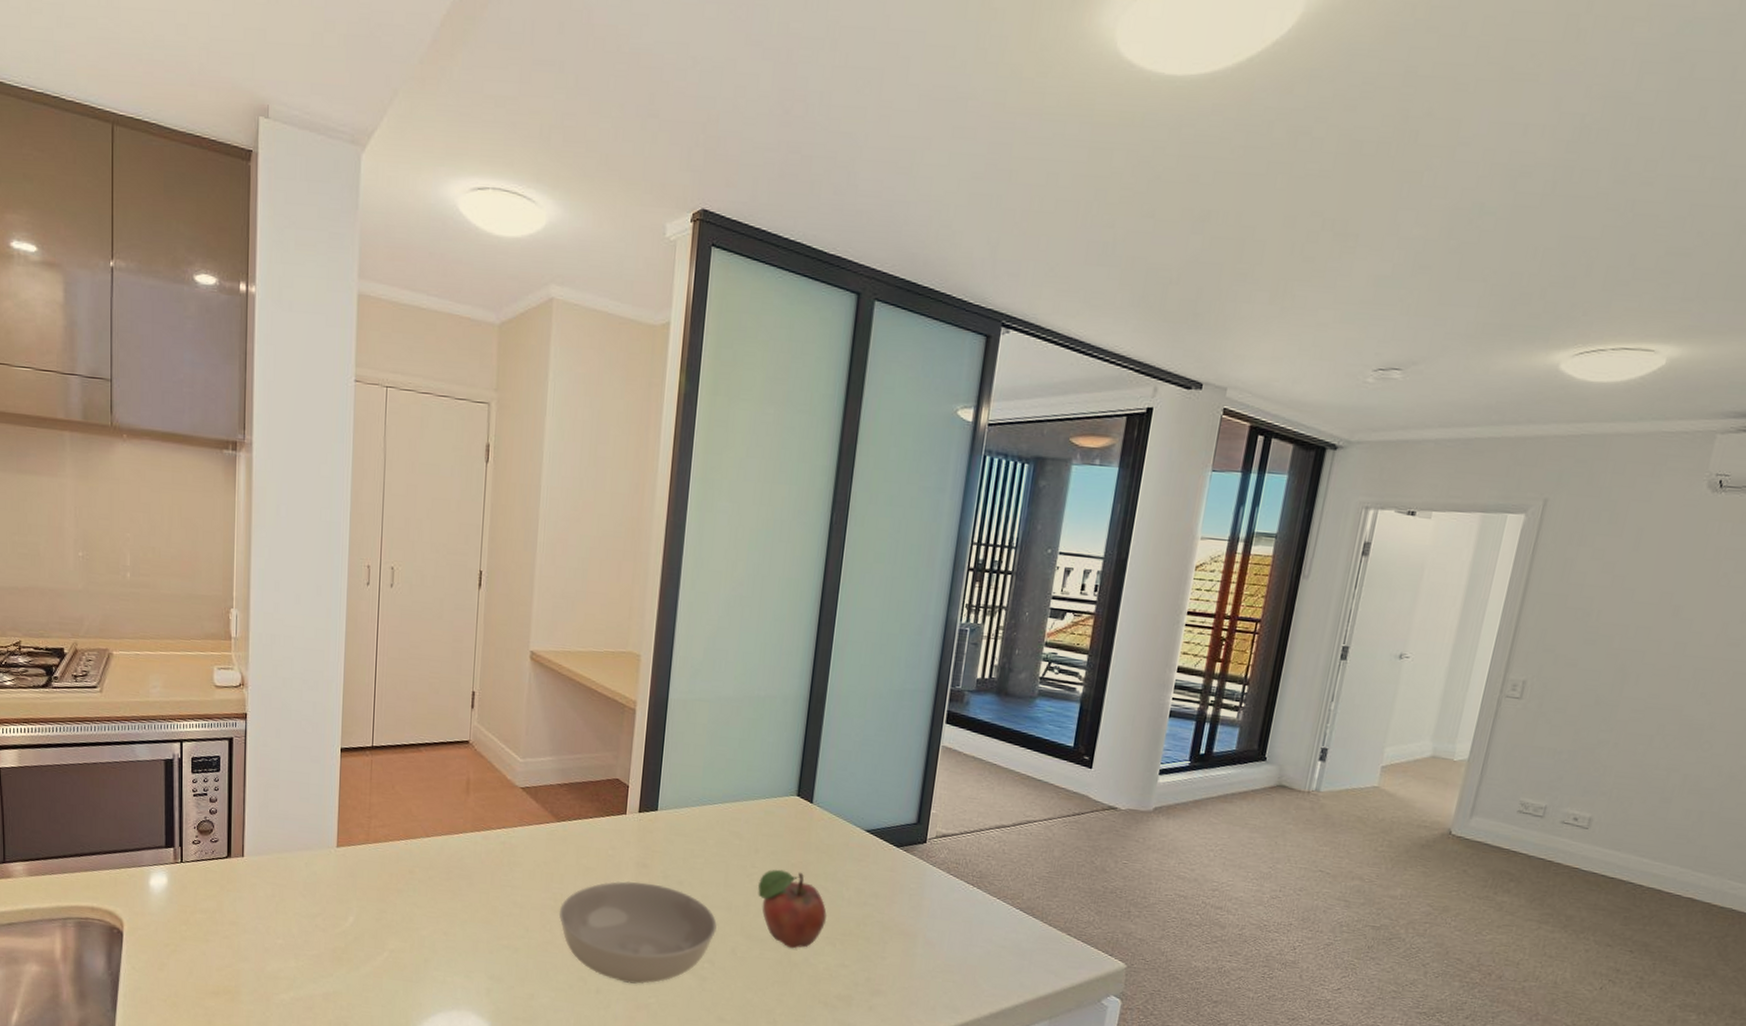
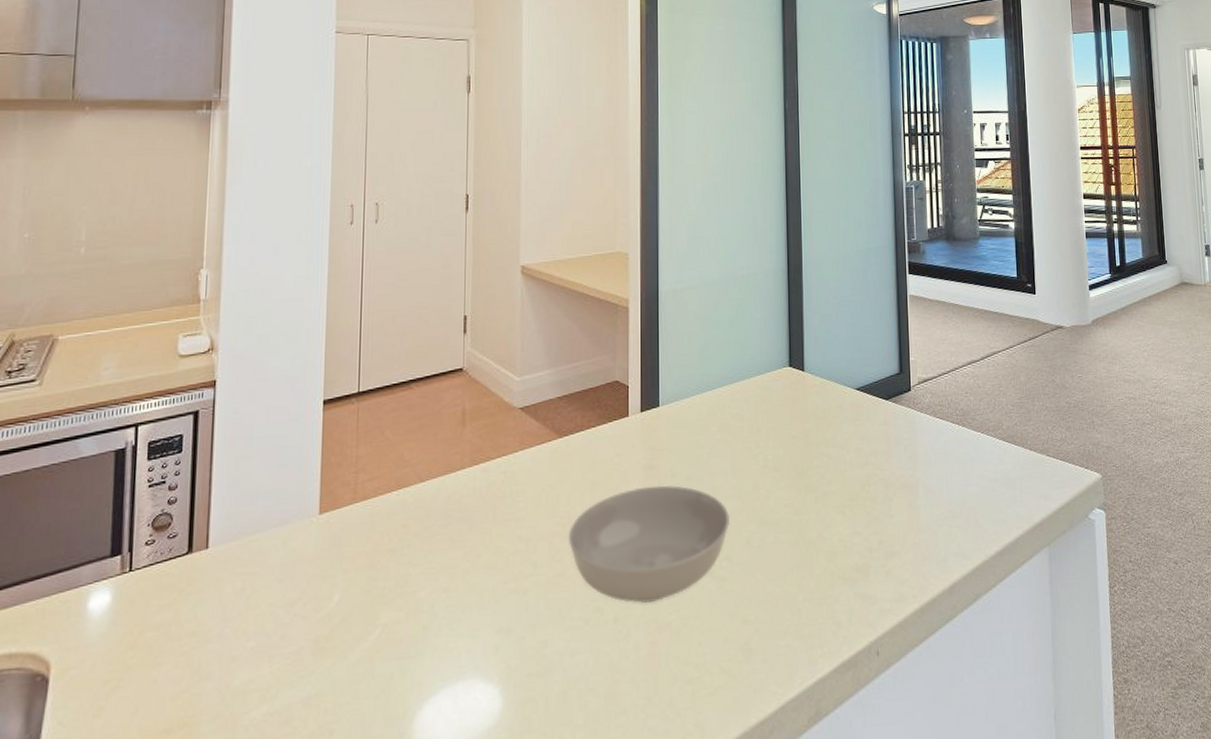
fruit: present [757,869,827,949] -> none [764,443,833,526]

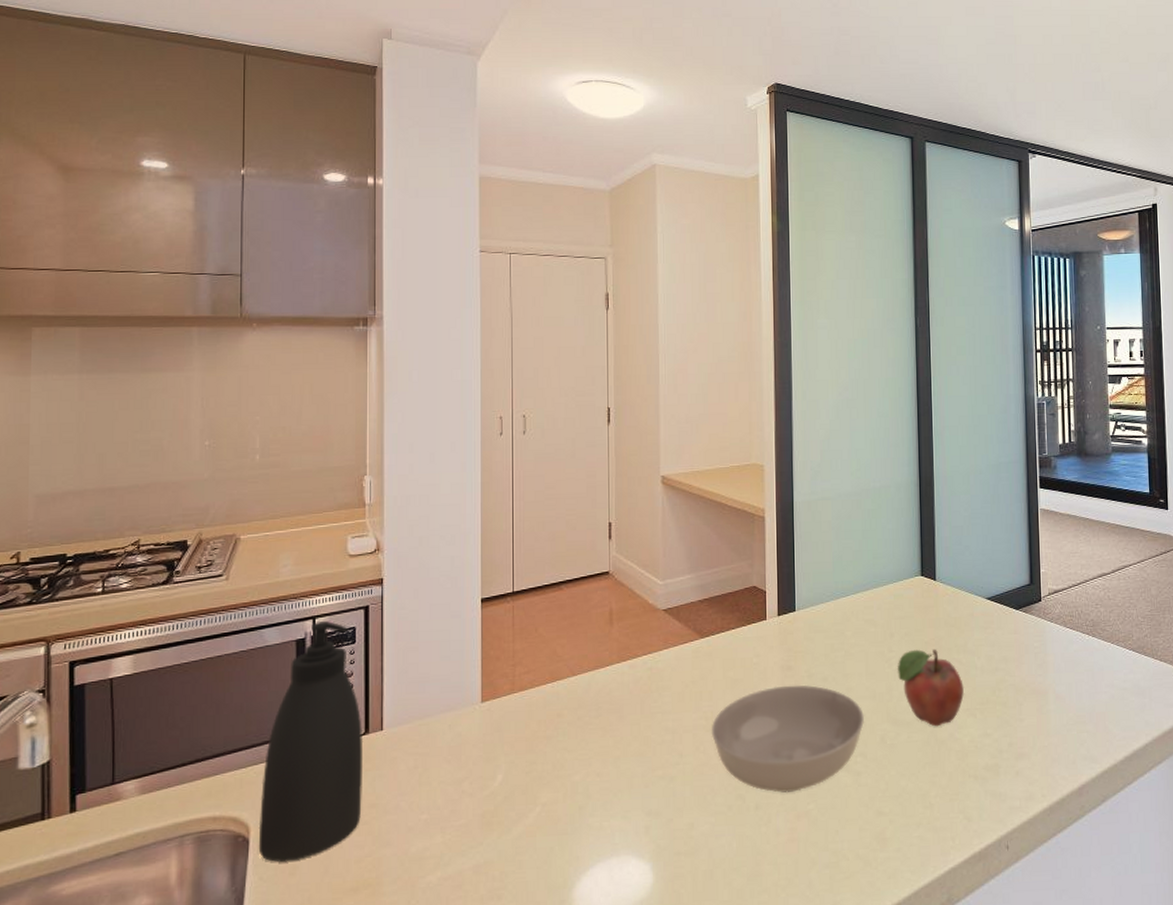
soap dispenser: none [59,428,186,703] -> present [258,620,364,862]
fruit: none [764,443,833,526] -> present [897,649,964,727]

